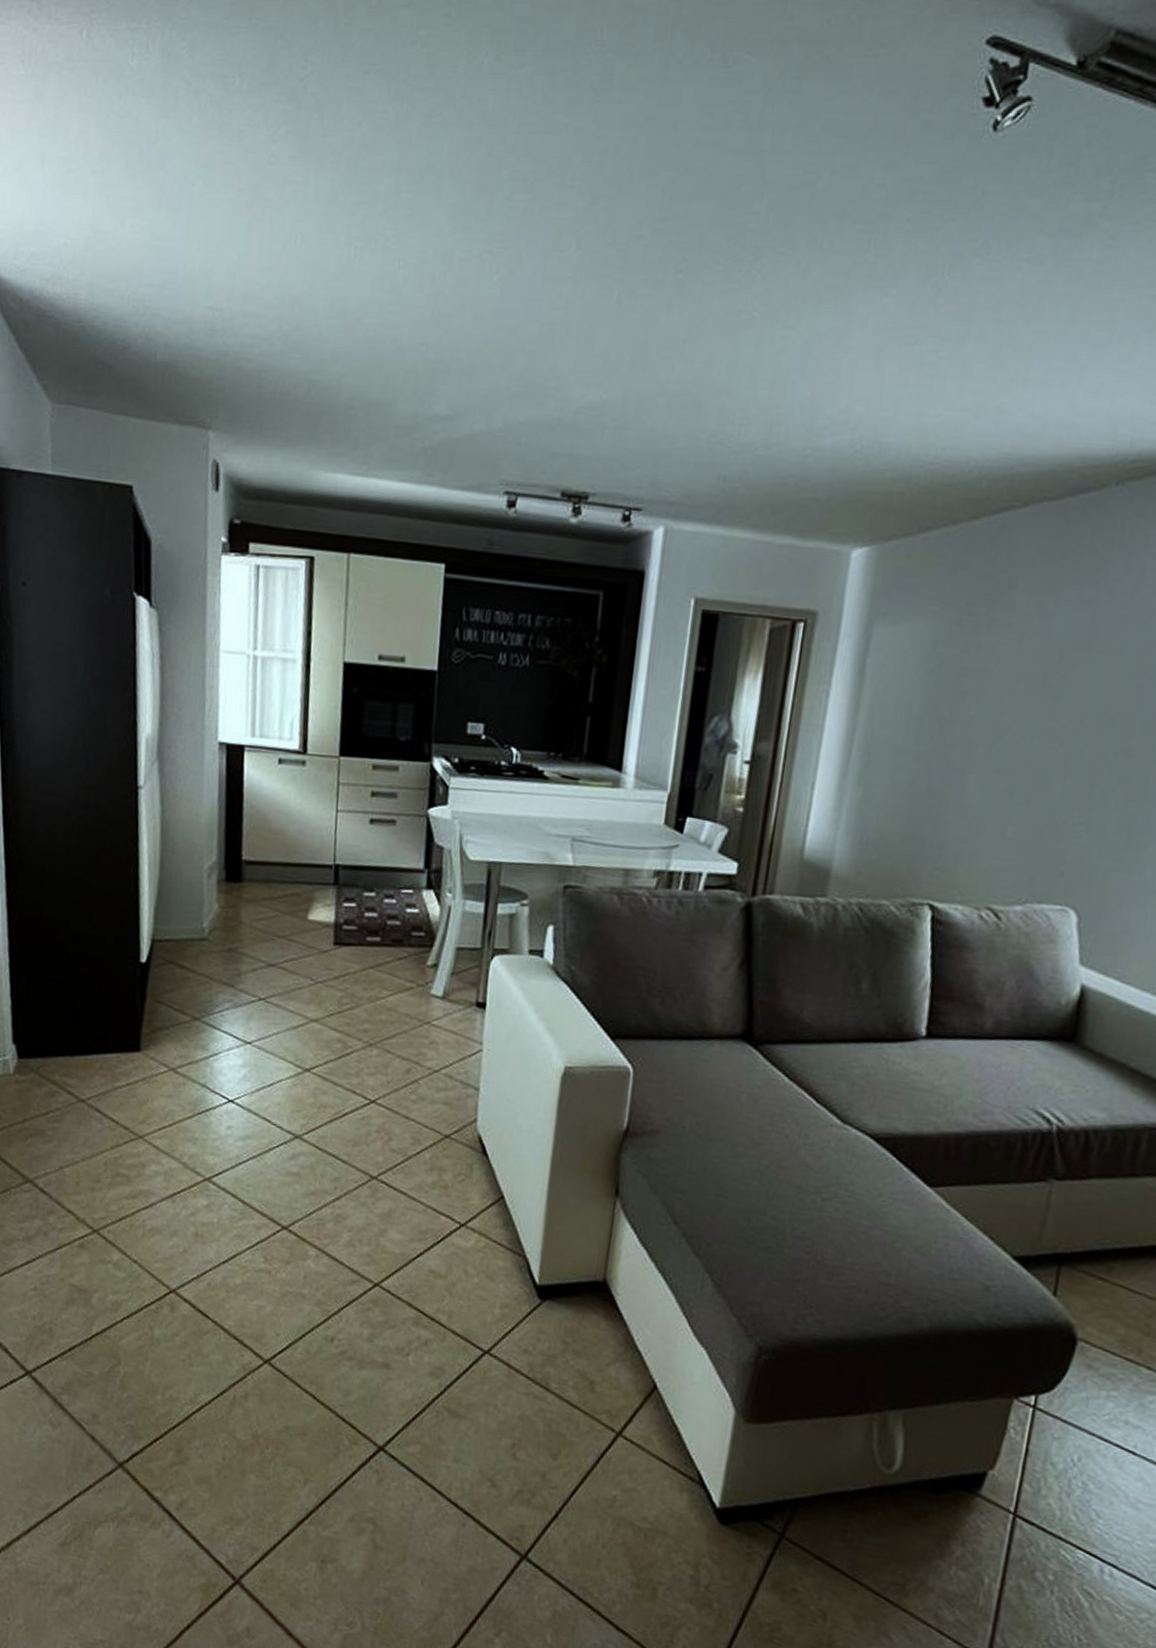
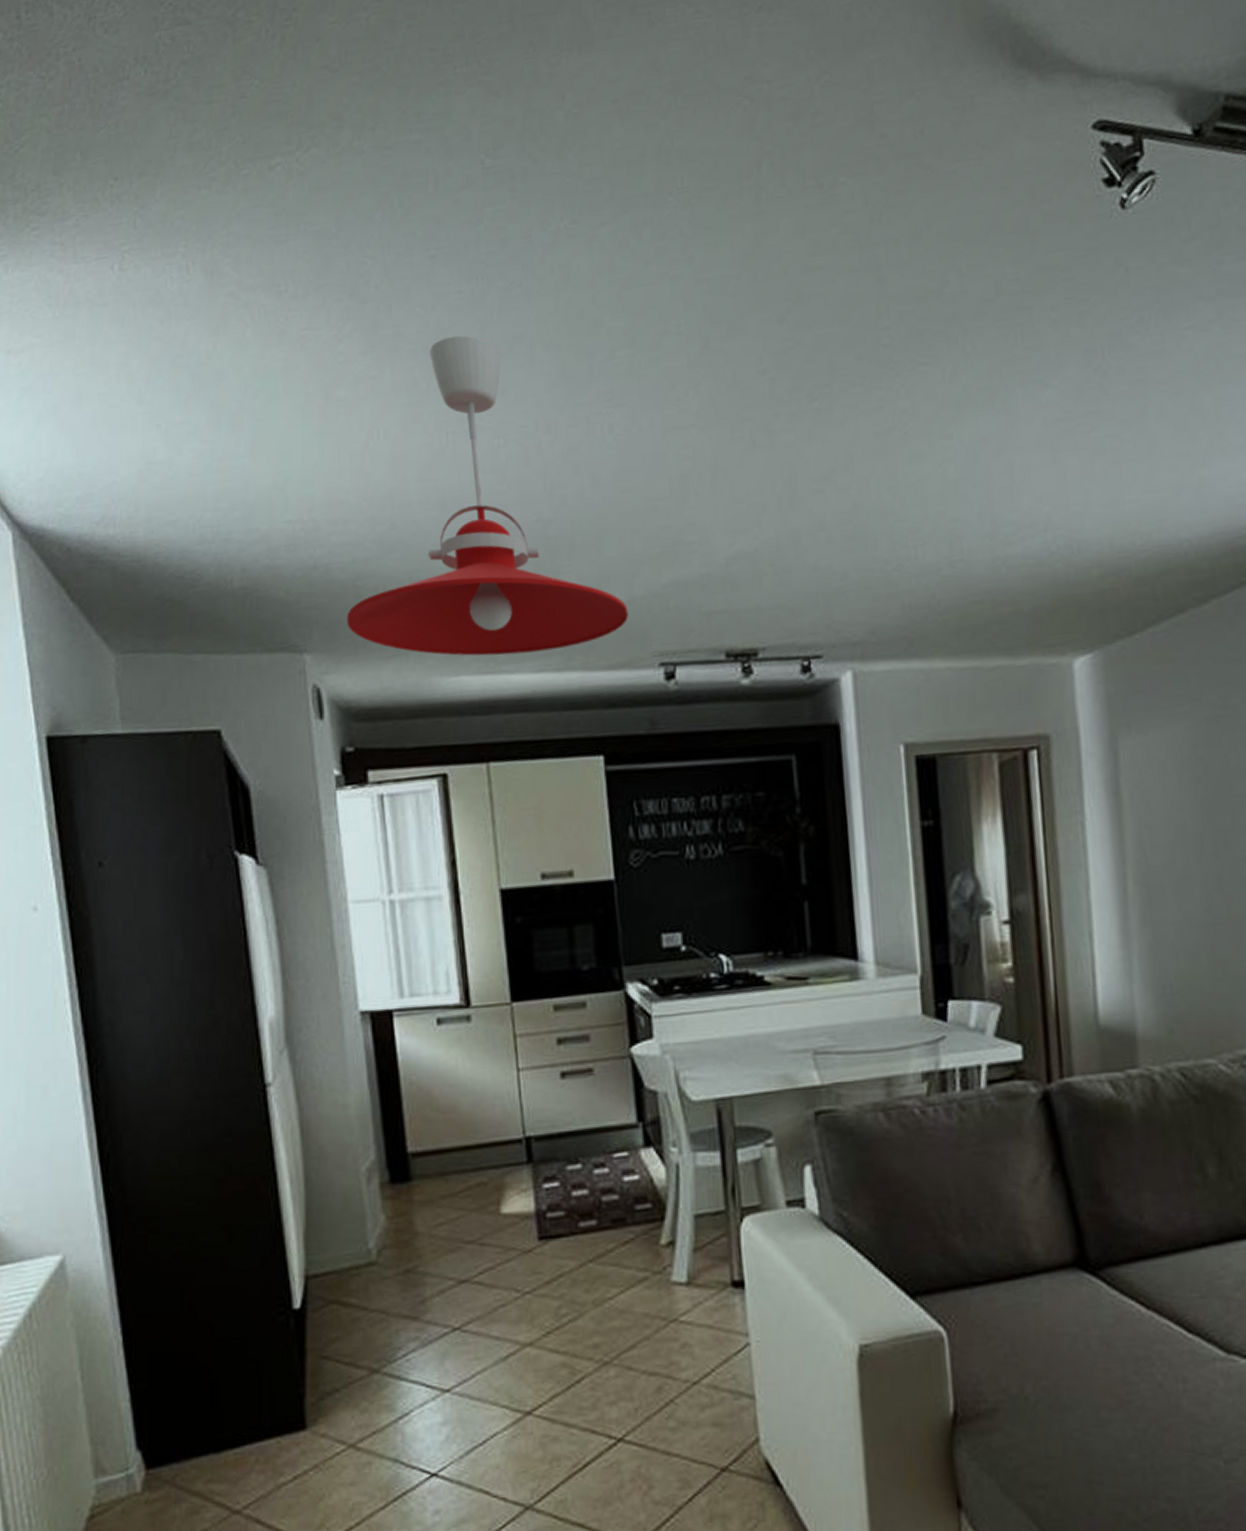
pendant light: none [247,154,486,464] -> present [346,335,629,656]

